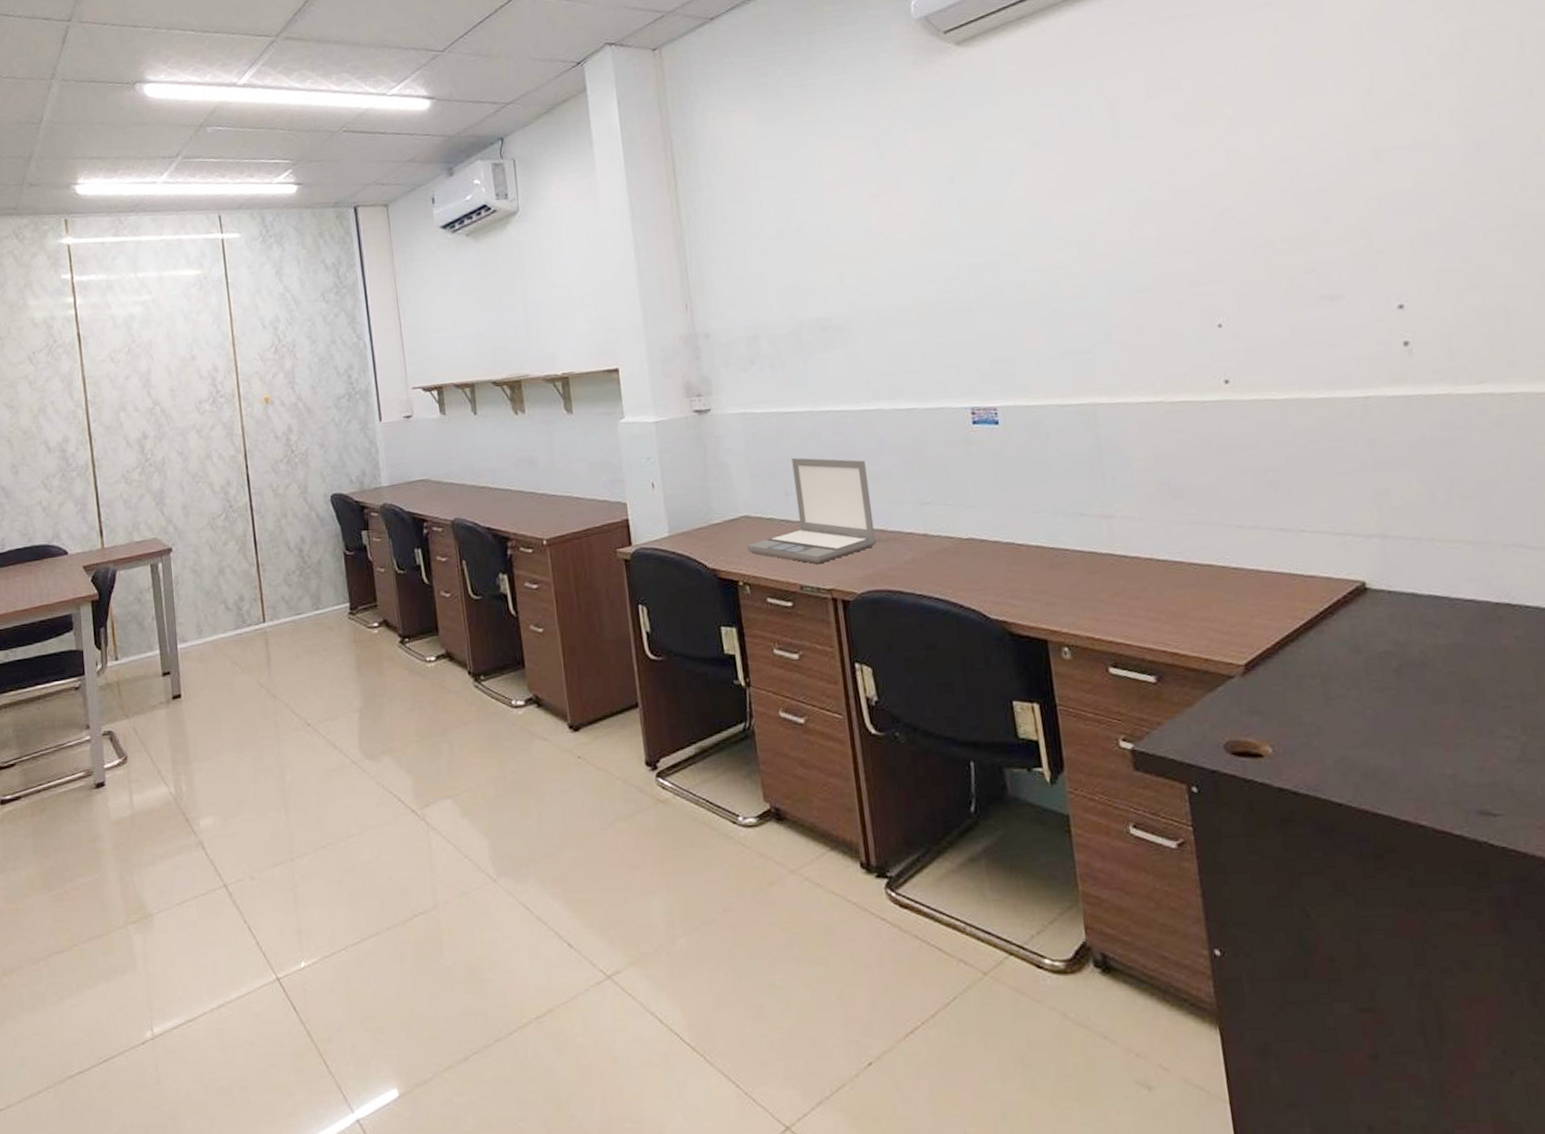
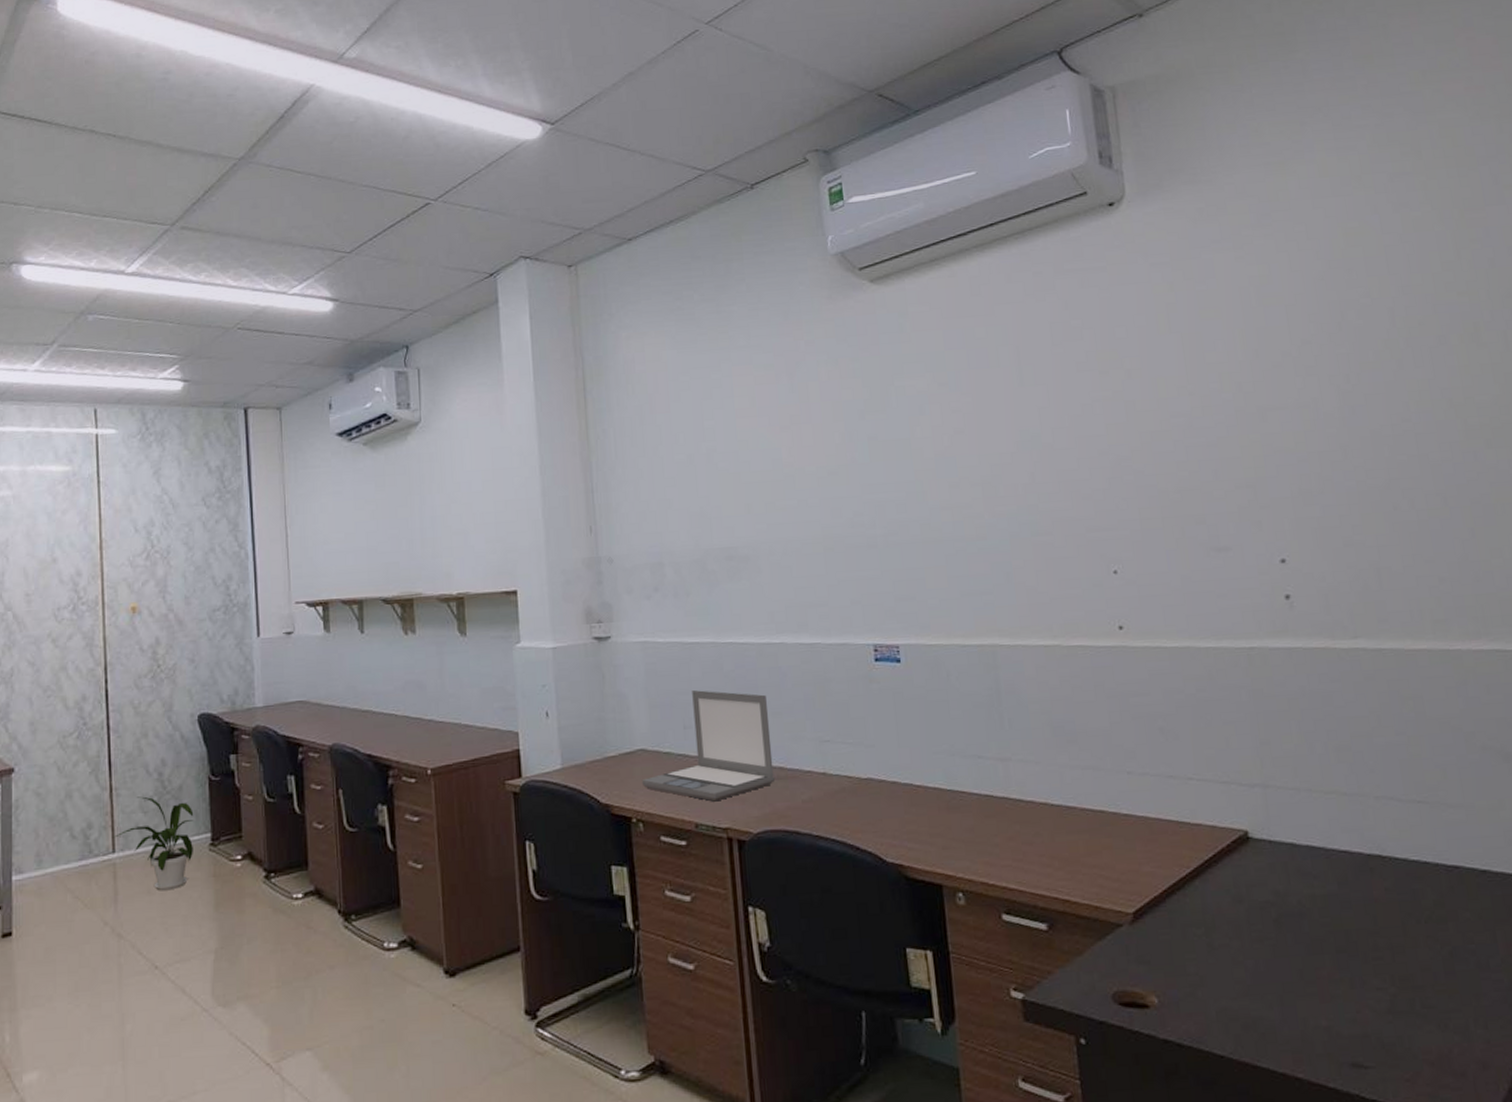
house plant: none [262,571,335,656] -> present [113,796,194,891]

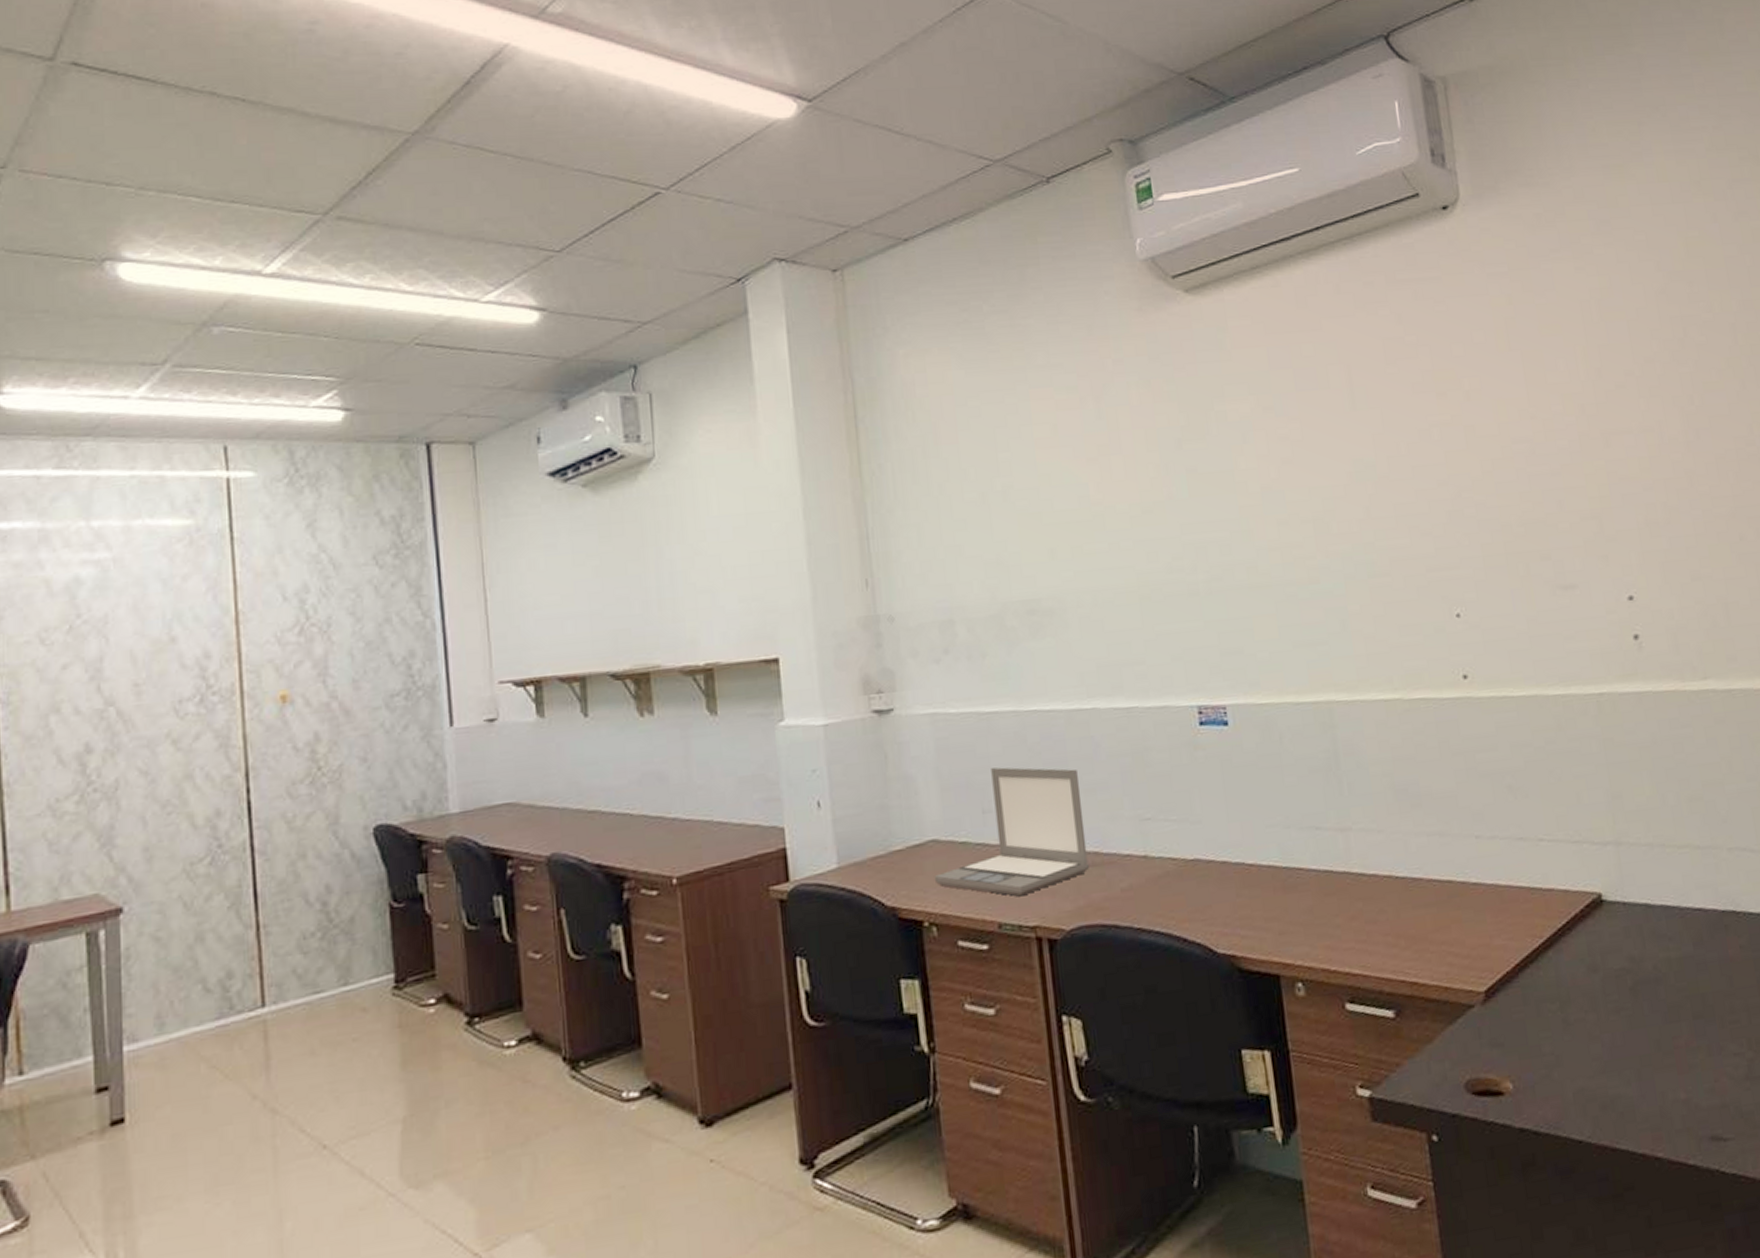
house plant: present [113,796,194,891] -> none [261,933,371,1051]

